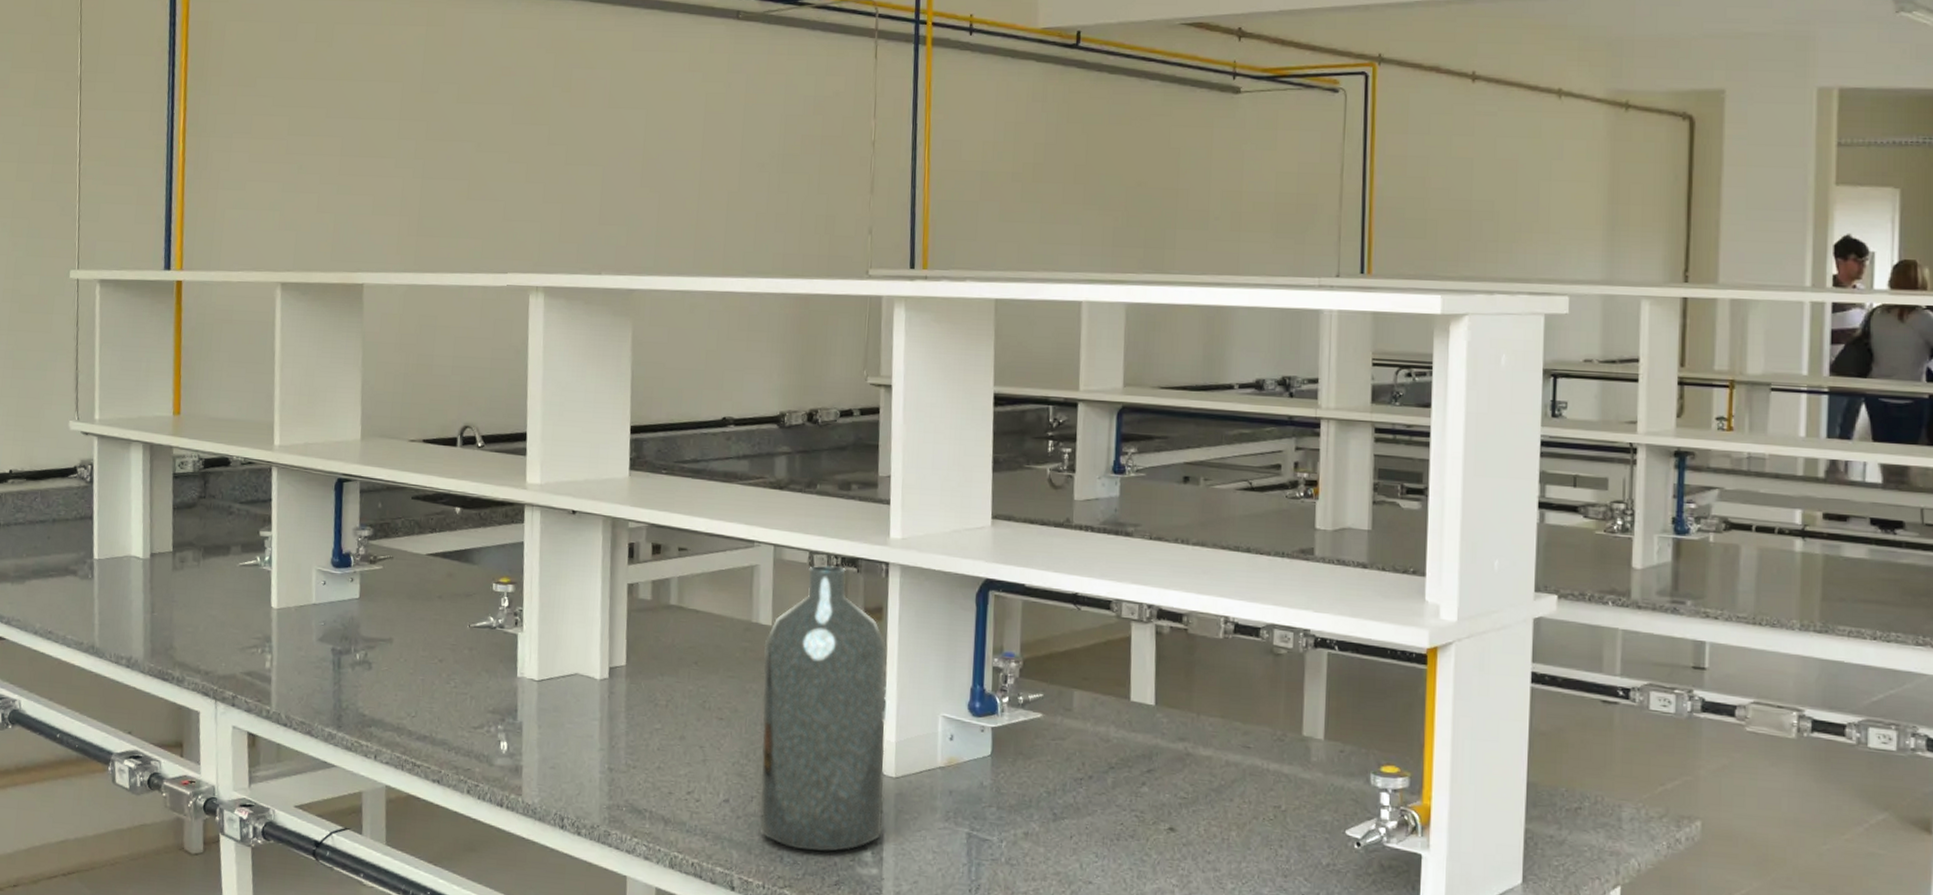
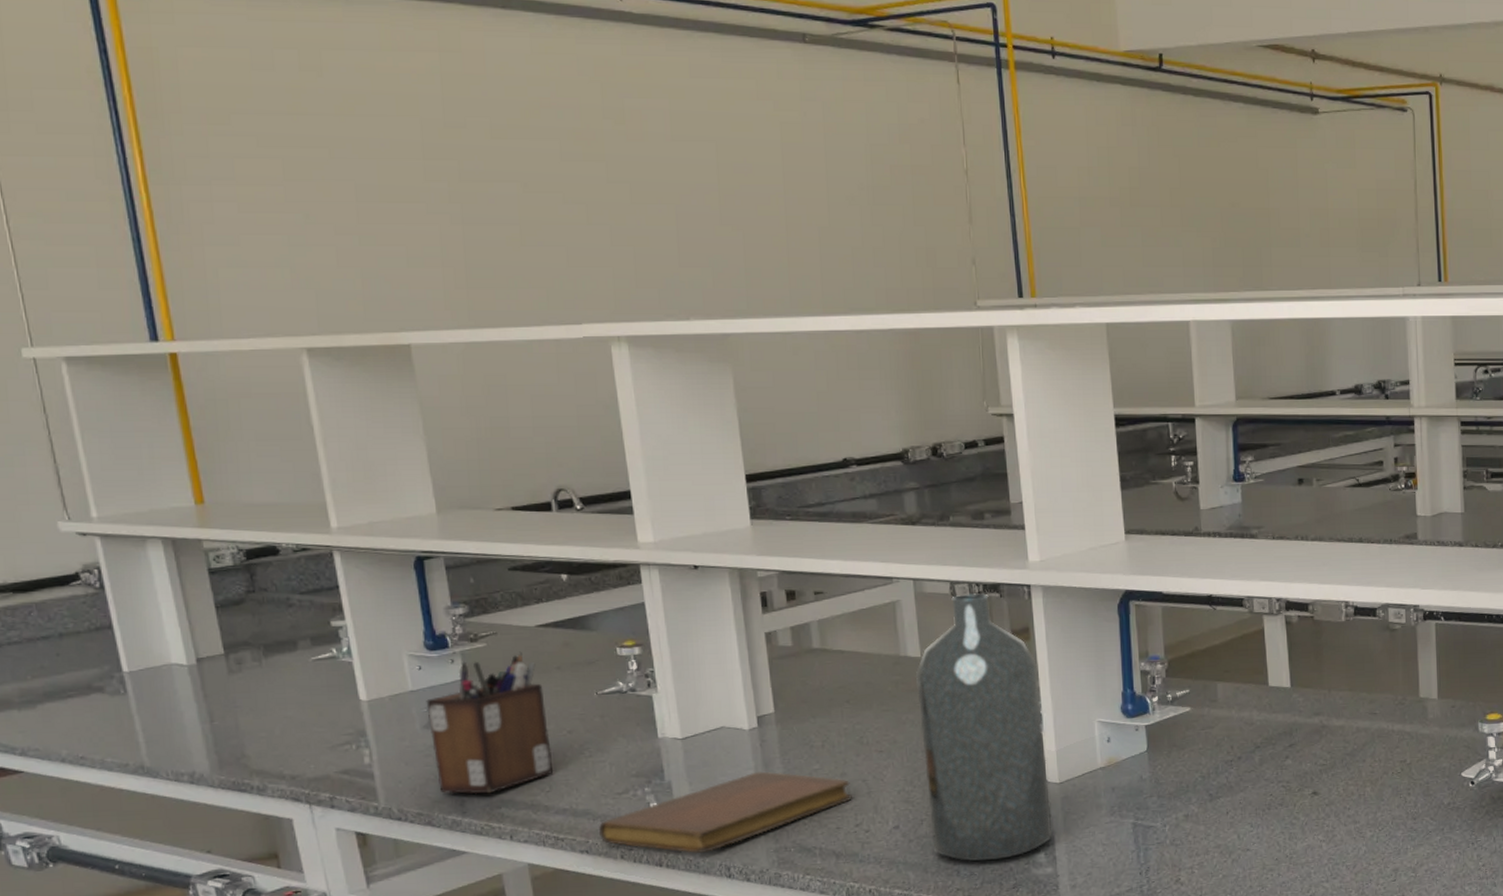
desk organizer: none [323,577,424,712] -> present [426,651,554,794]
notebook: none [452,723,688,800] -> present [599,771,852,854]

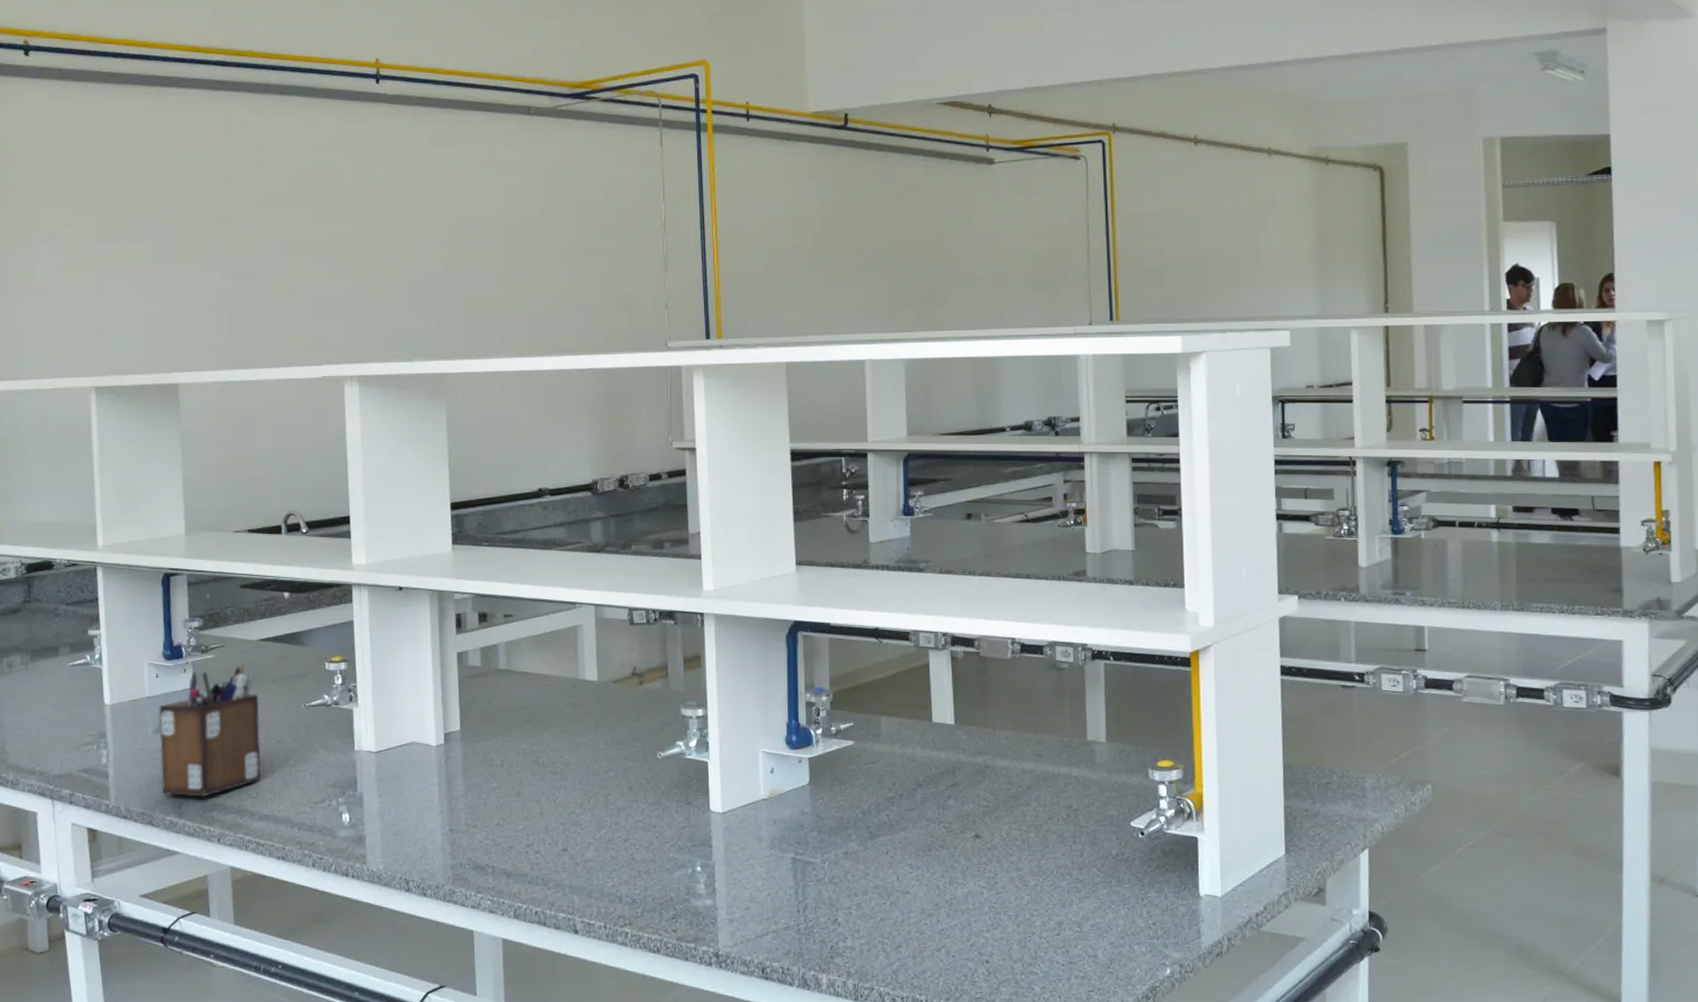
notebook: present [599,771,852,854] -> none [295,787,526,866]
bottle: present [915,593,1053,861] -> none [591,620,713,889]

